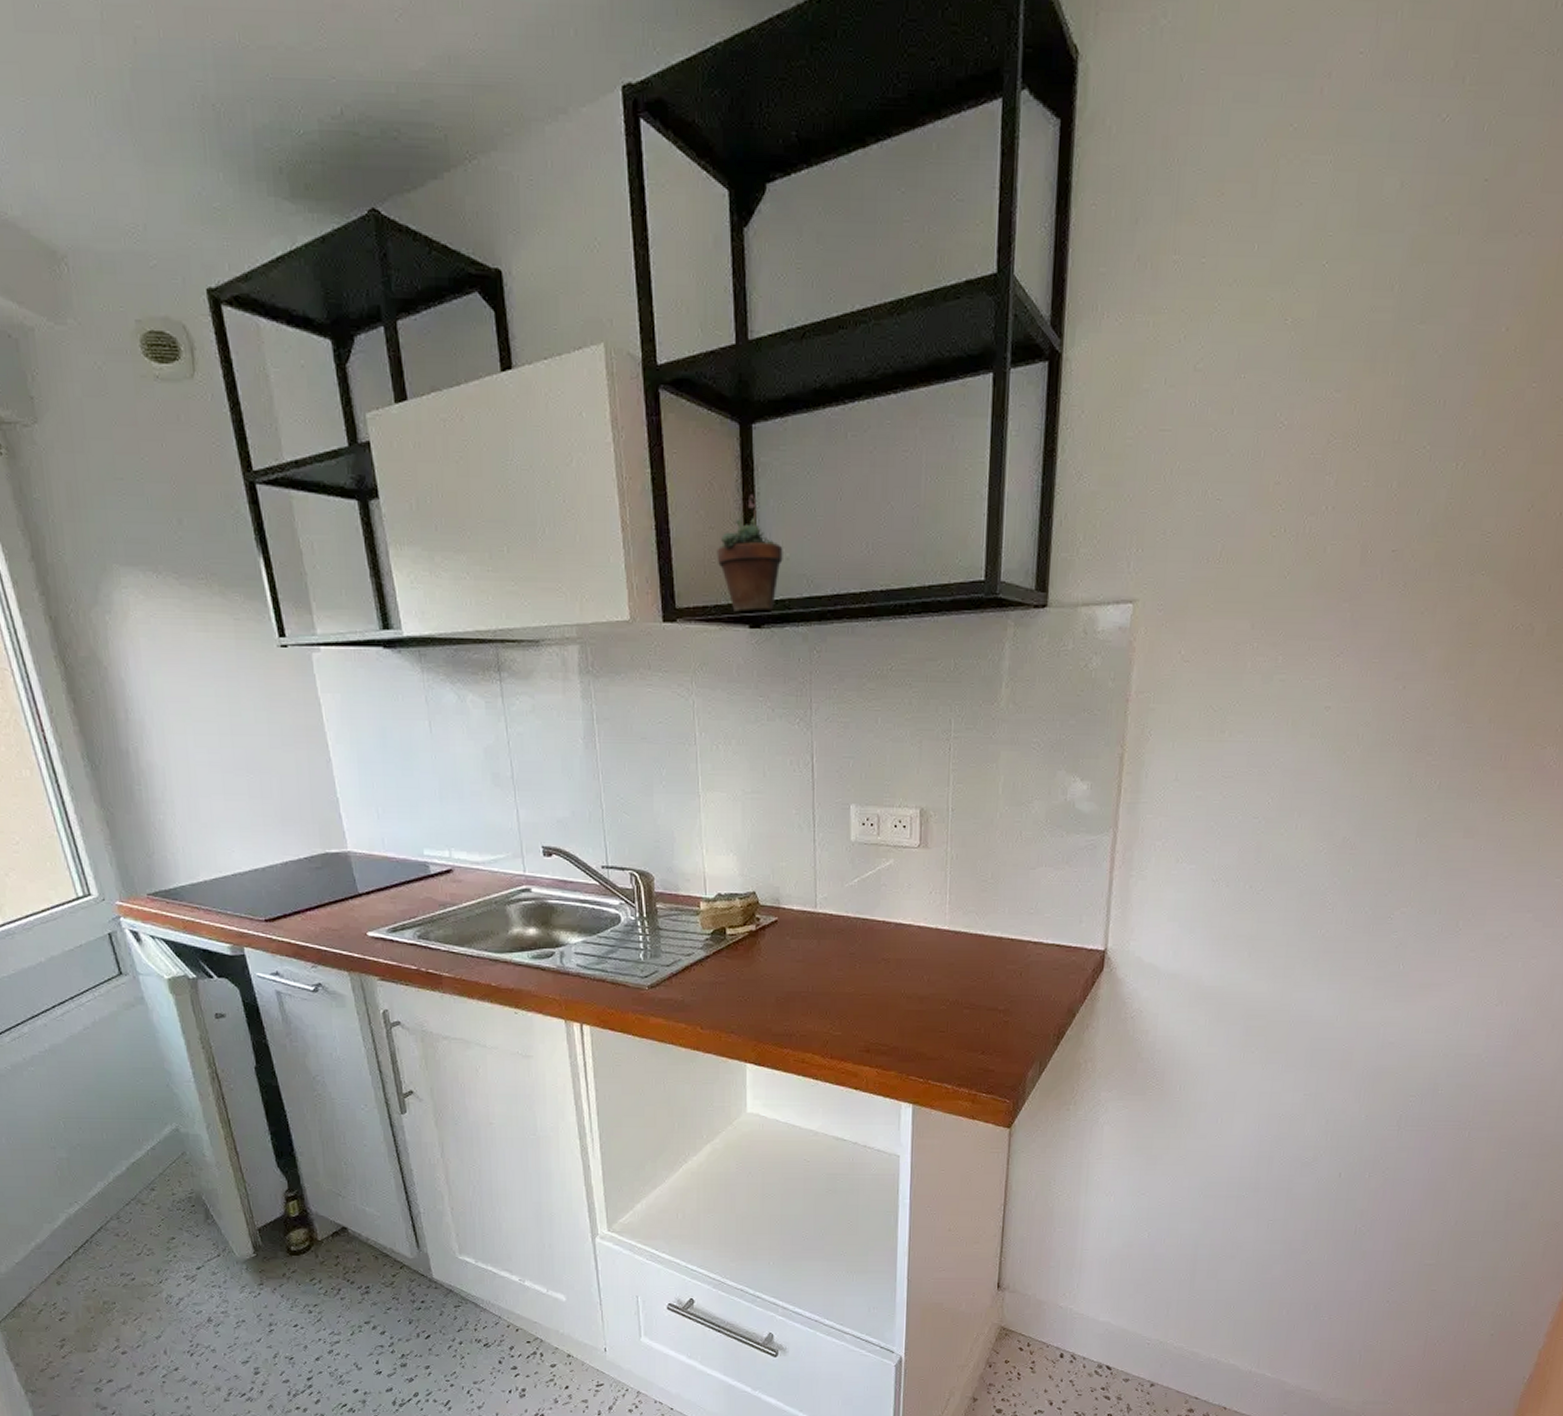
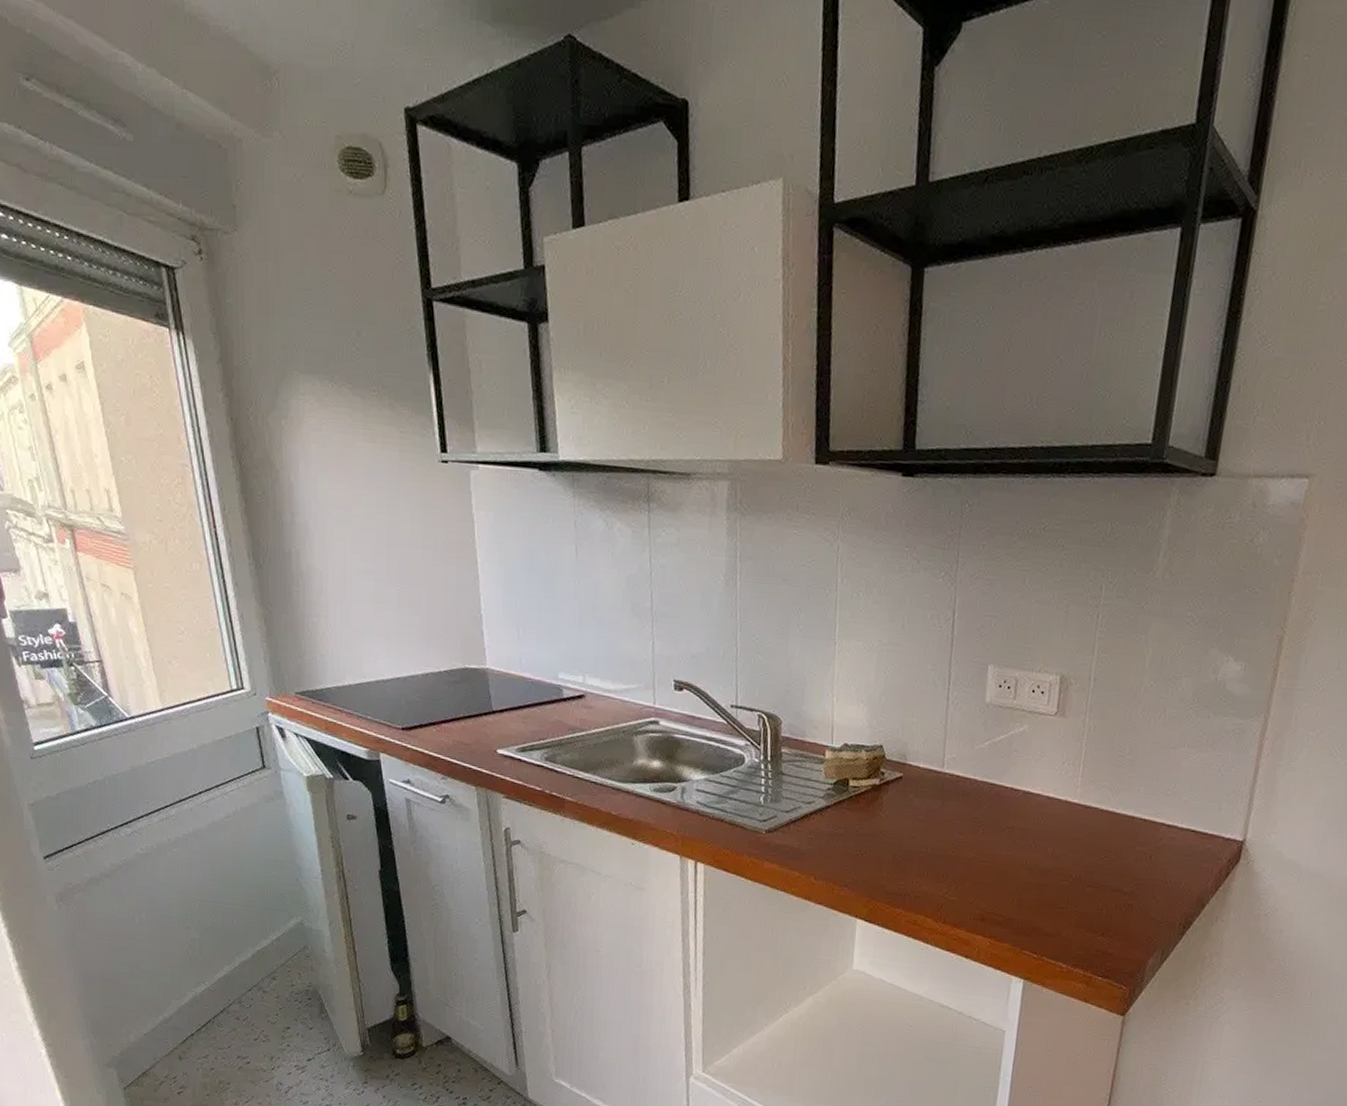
succulent plant: present [717,495,783,614] -> none [875,340,945,463]

